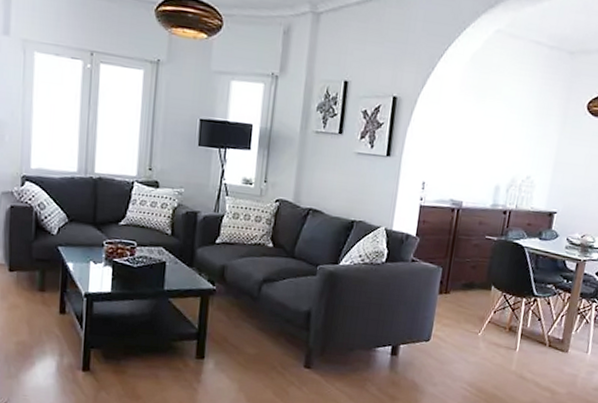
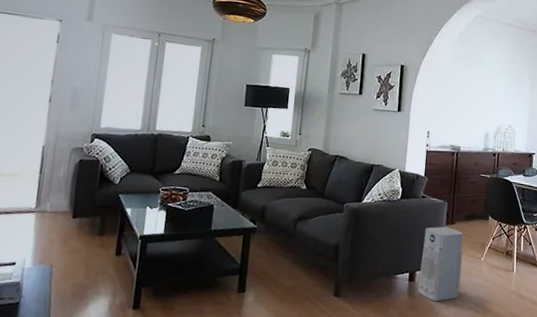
air purifier: none [400,295,458,379] -> present [417,226,463,302]

